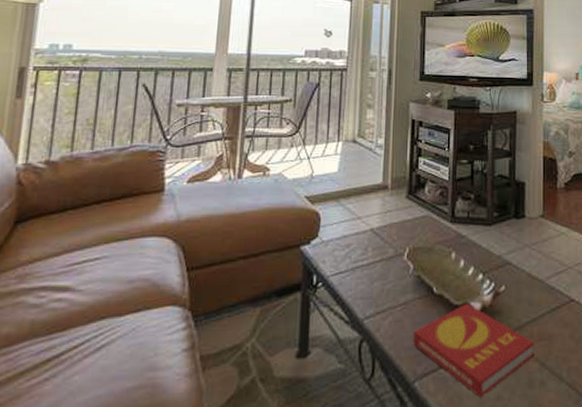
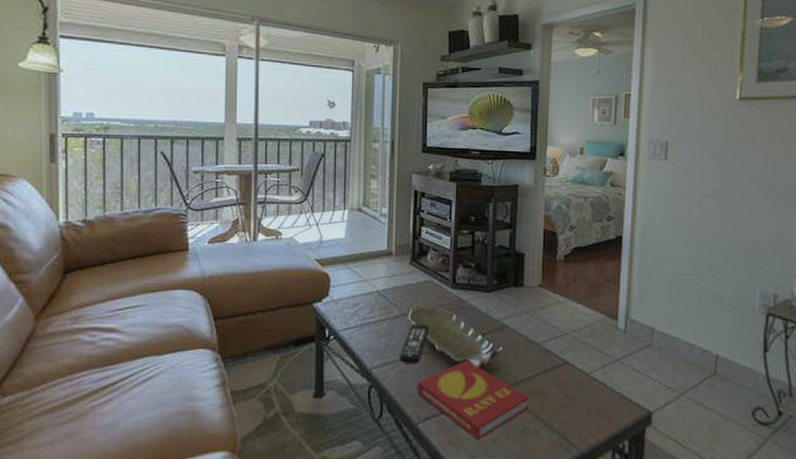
remote control: none [394,264,427,311] -> present [400,323,430,364]

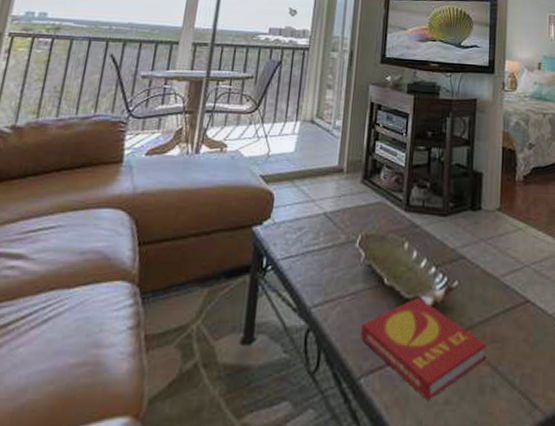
remote control: present [400,323,430,364] -> none [343,252,379,302]

